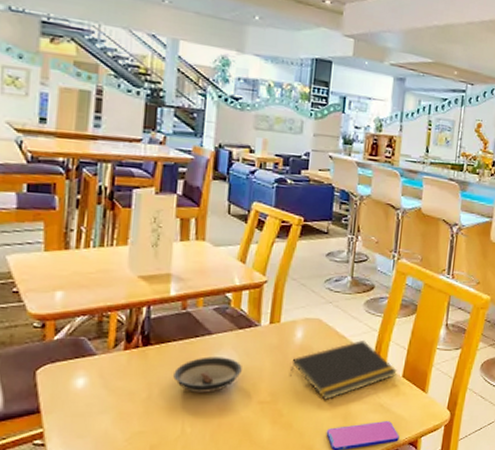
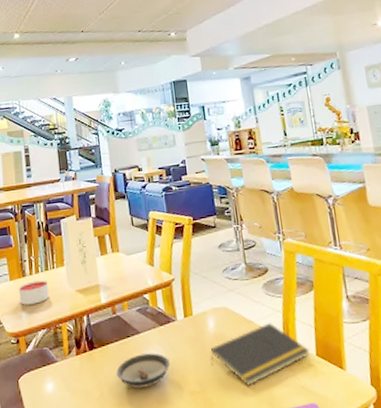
candle: none [55,256,101,285] -> present [19,280,50,305]

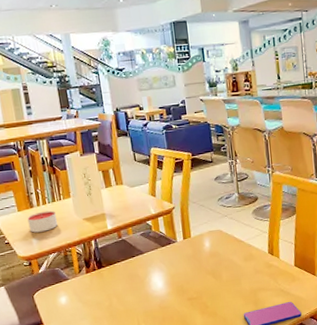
saucer: present [116,353,170,388] -> none [123,269,171,298]
notepad: present [210,323,310,386] -> none [206,242,290,292]

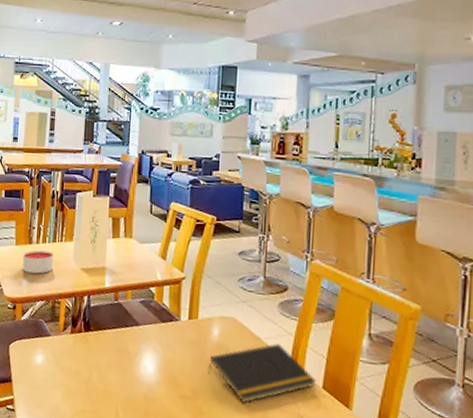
notepad: none [206,242,290,292] -> present [209,343,316,403]

